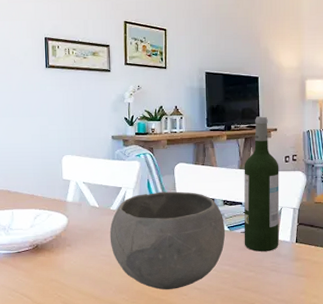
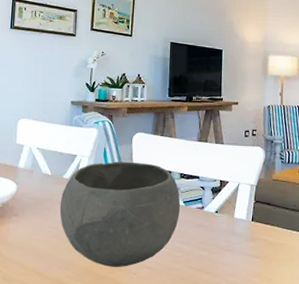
wine bottle: present [244,116,280,252] -> none [199,89,239,229]

